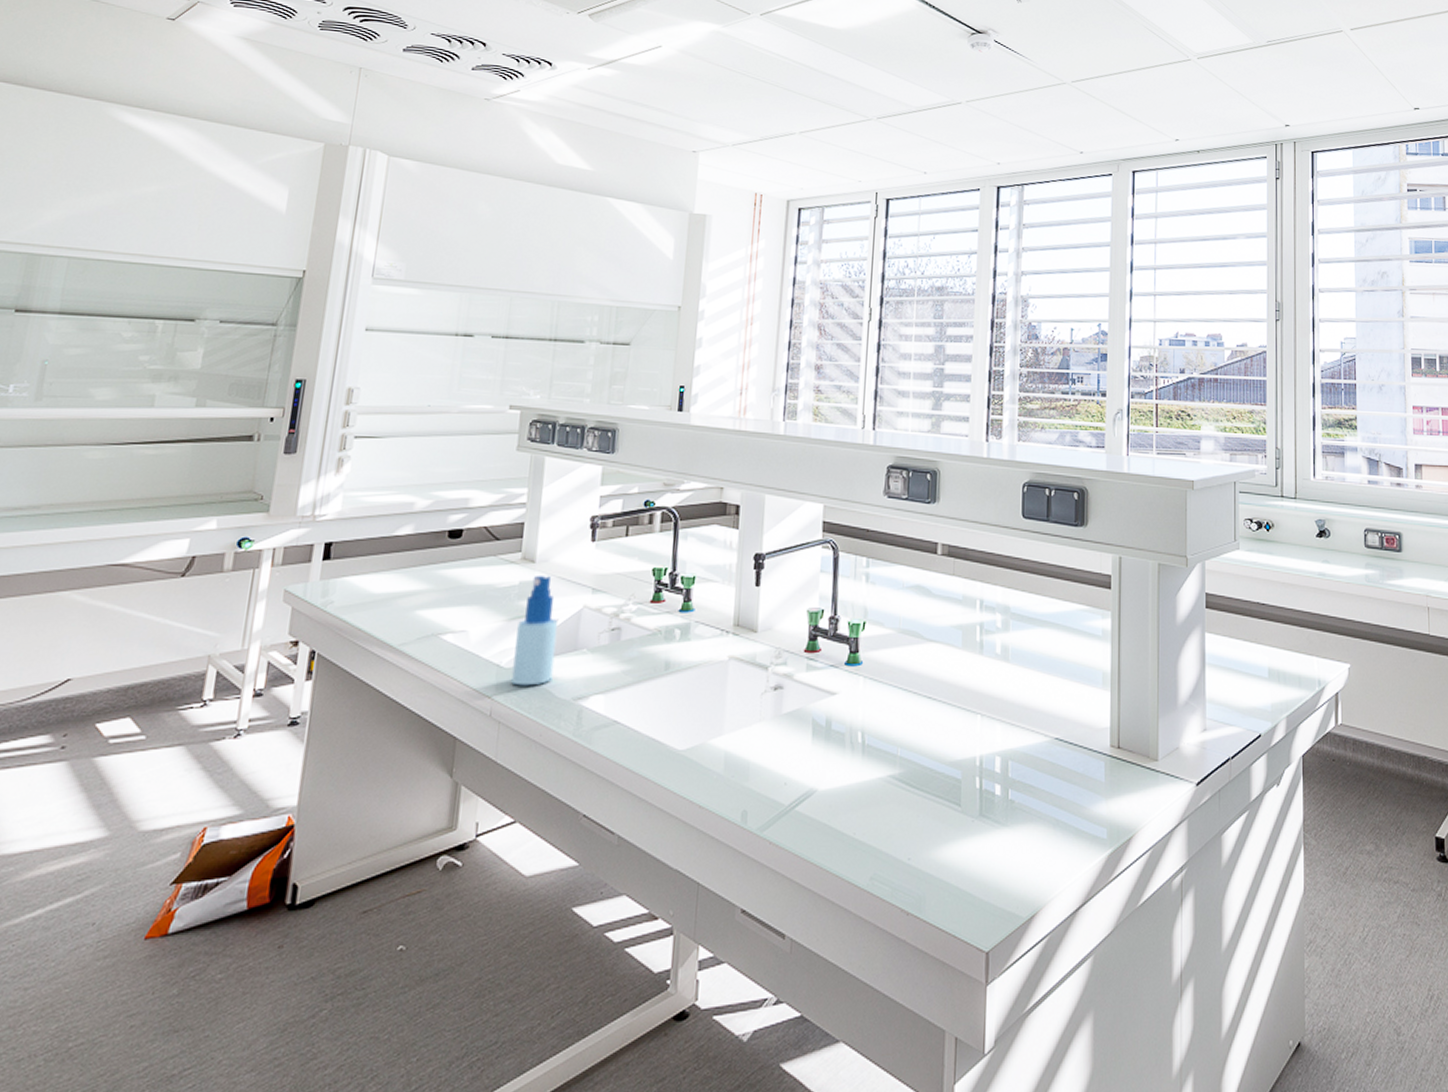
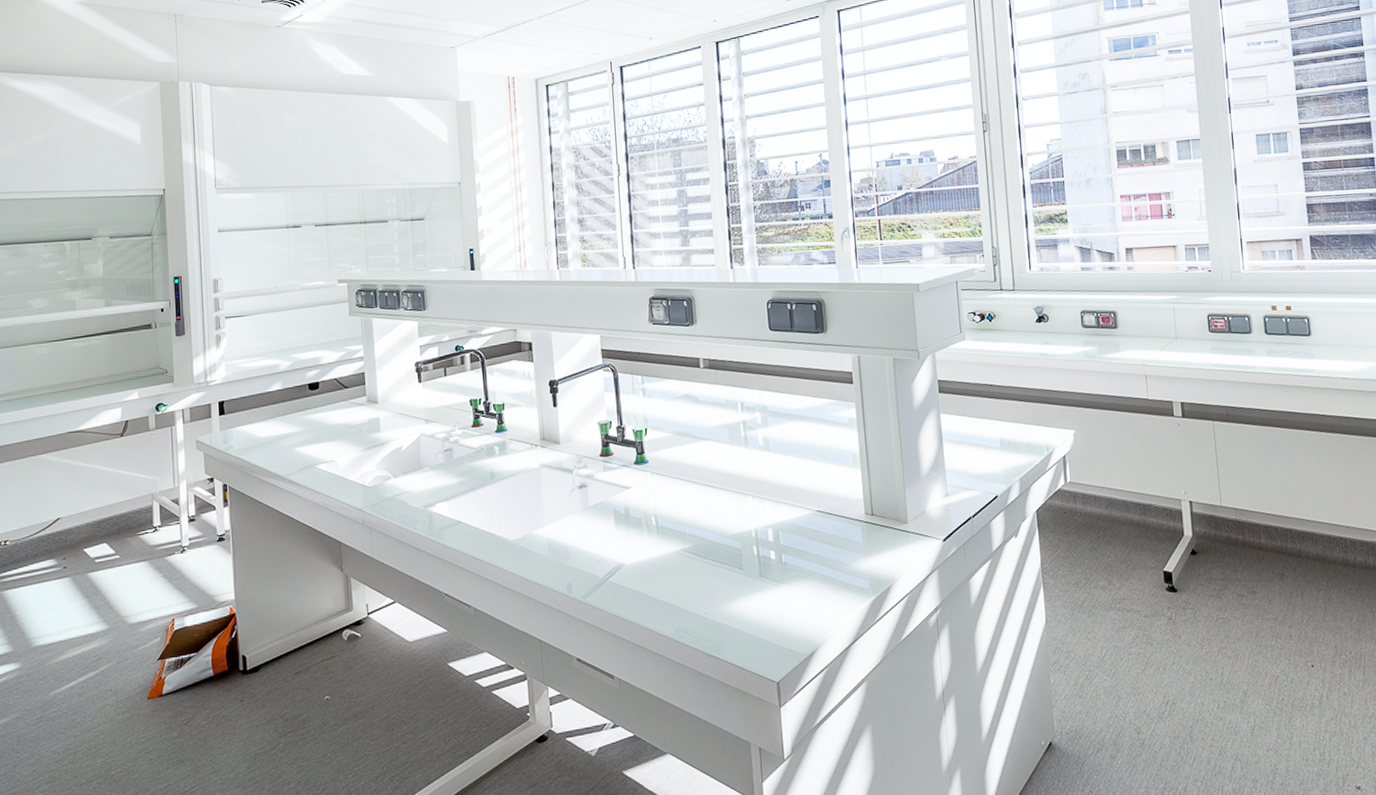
spray bottle: present [511,575,558,686] -> none [372,412,406,500]

